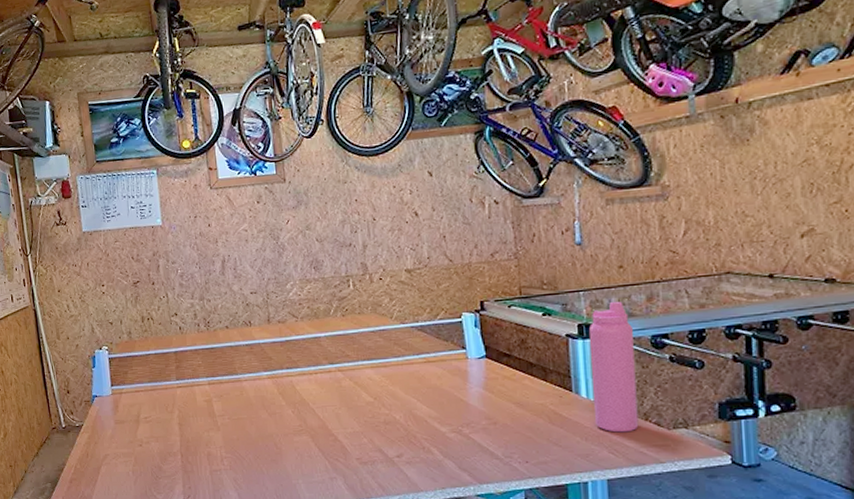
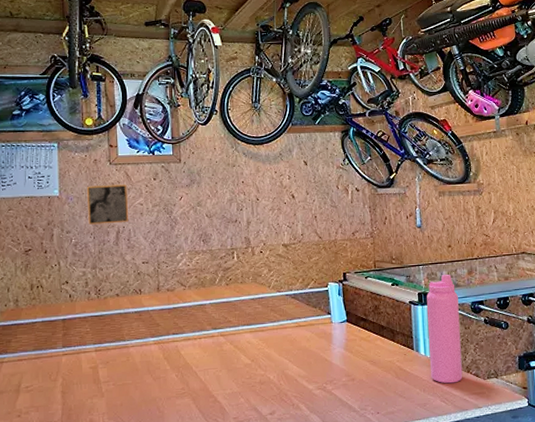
wall art: none [188,209,234,254] -> present [86,184,129,225]

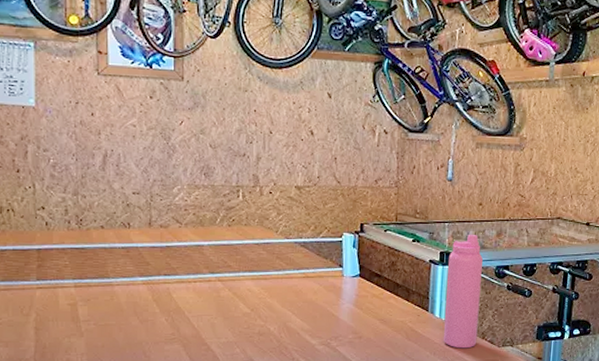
wall art: present [86,184,129,225] -> none [68,98,119,145]

